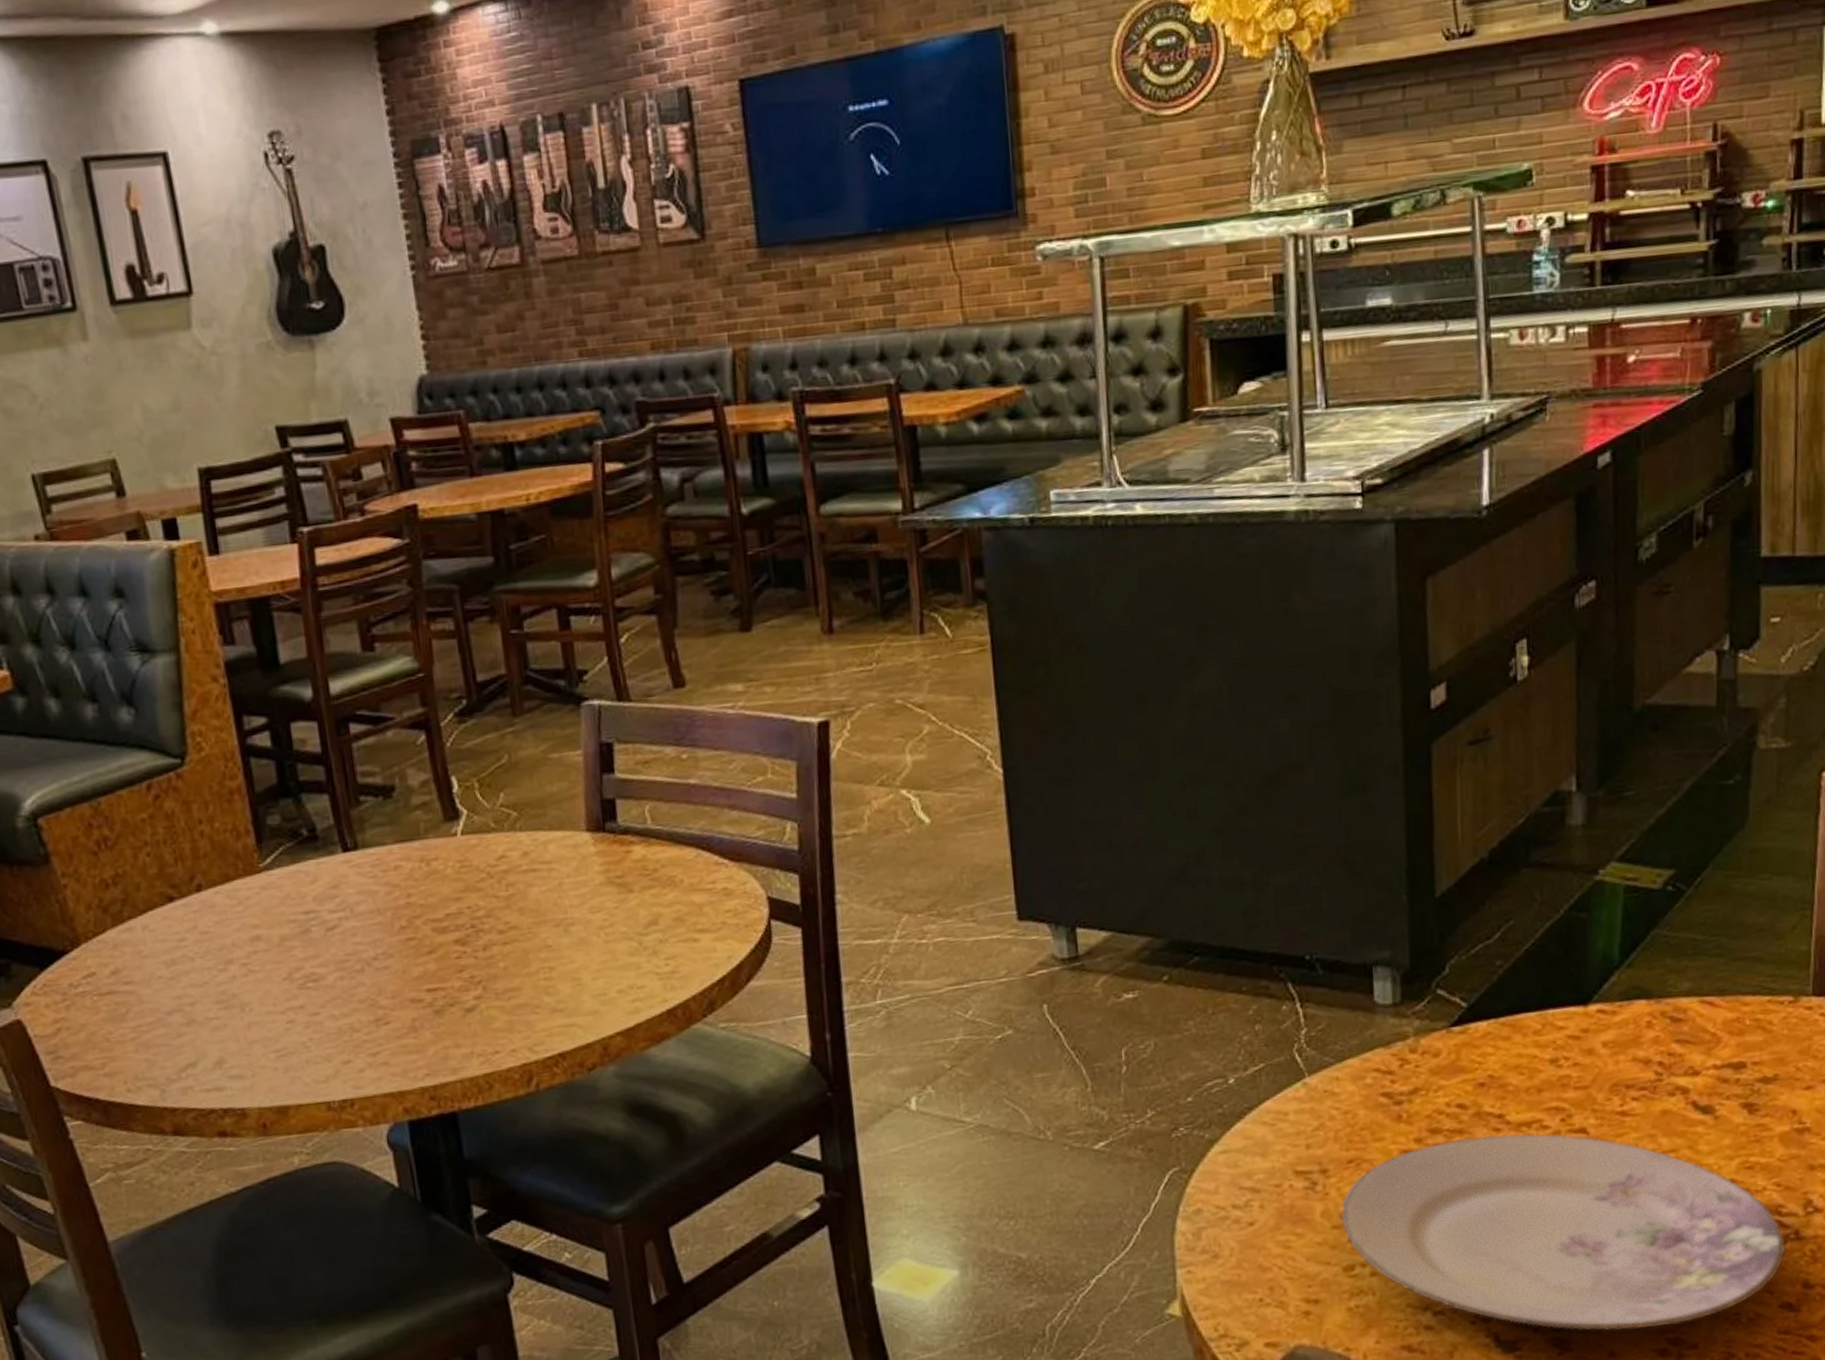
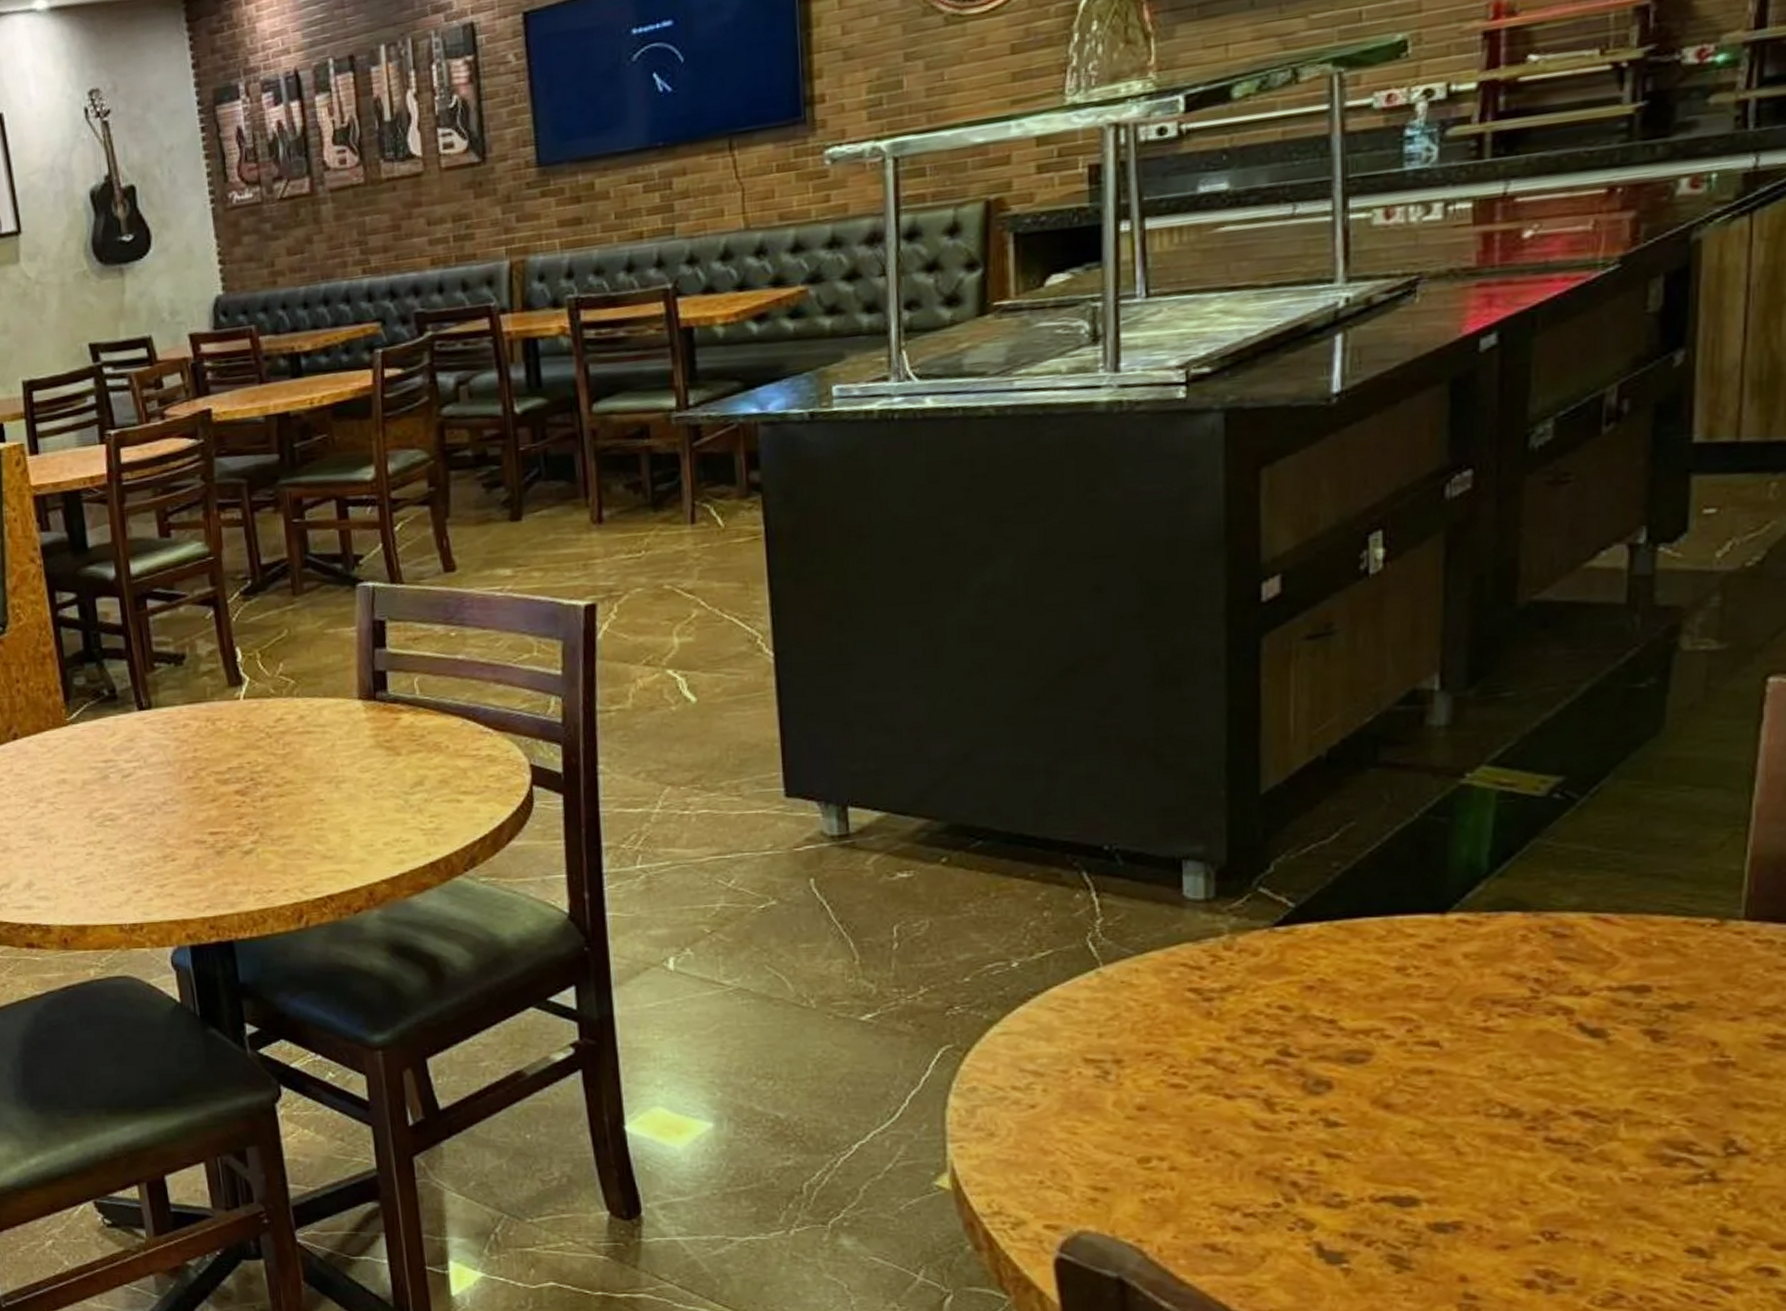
plate: present [1340,1133,1786,1331] -> none [1135,1040,1698,1257]

